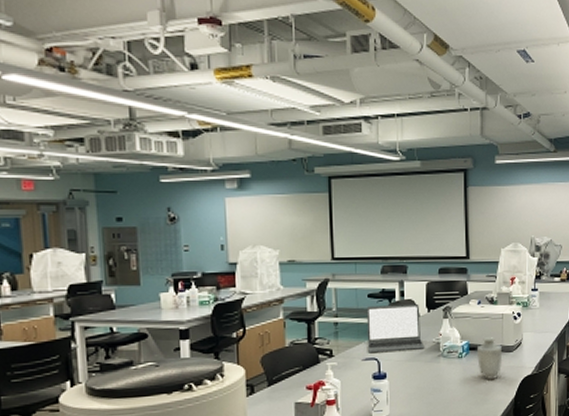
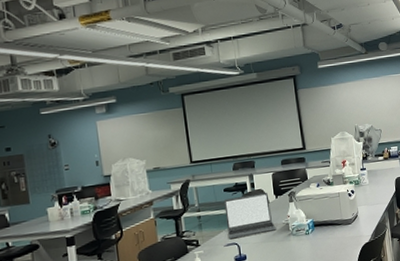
vase: present [476,337,503,379] -> none [320,213,344,250]

